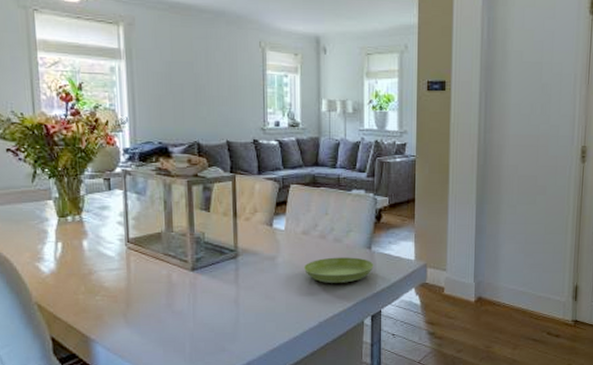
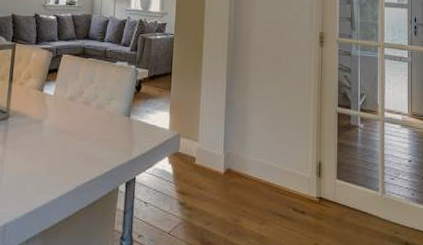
saucer: present [303,257,374,283] -> none [66,123,132,149]

